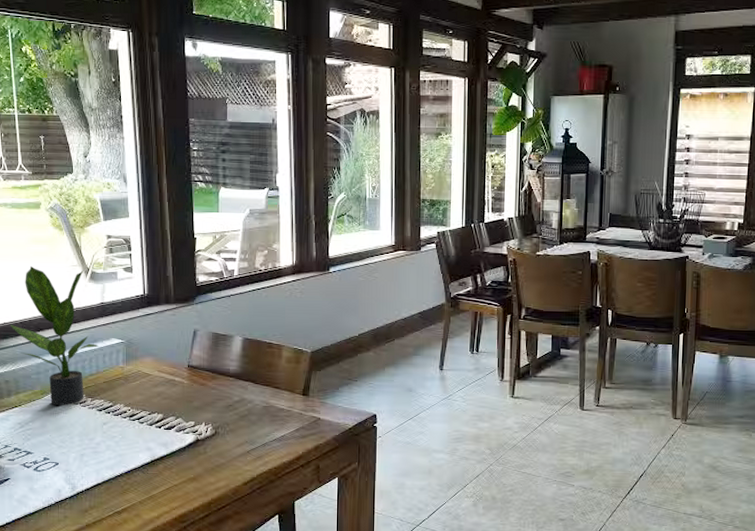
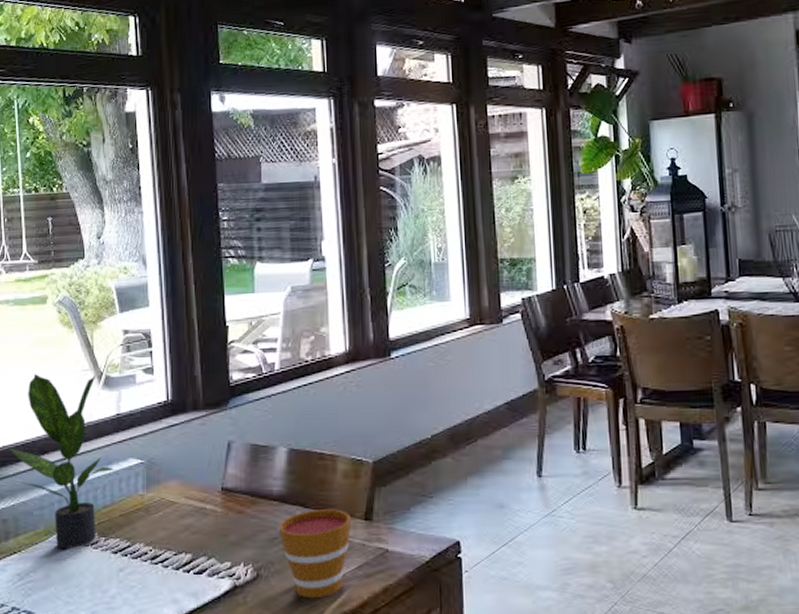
cup: none [234,385,292,452] -> present [279,509,352,599]

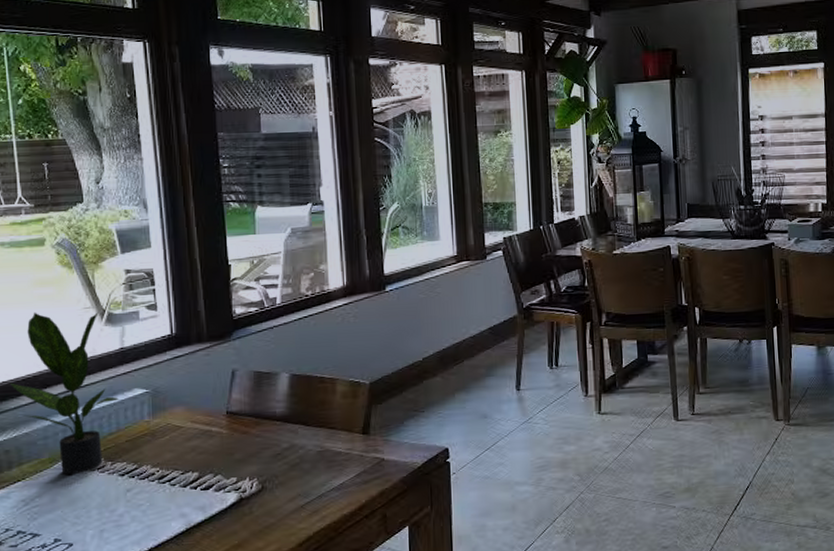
cup: present [279,509,352,599] -> none [283,426,350,505]

